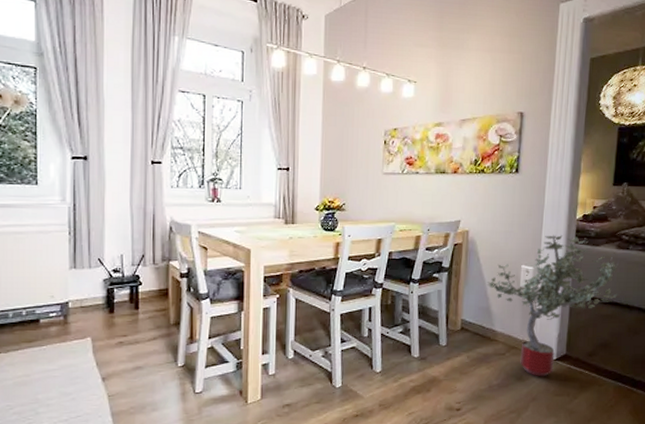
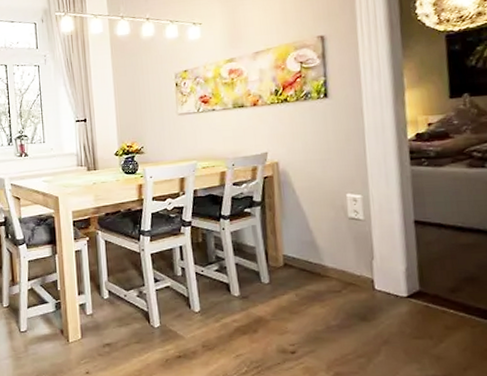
potted tree: present [487,235,619,377] -> none [308,158,479,317]

